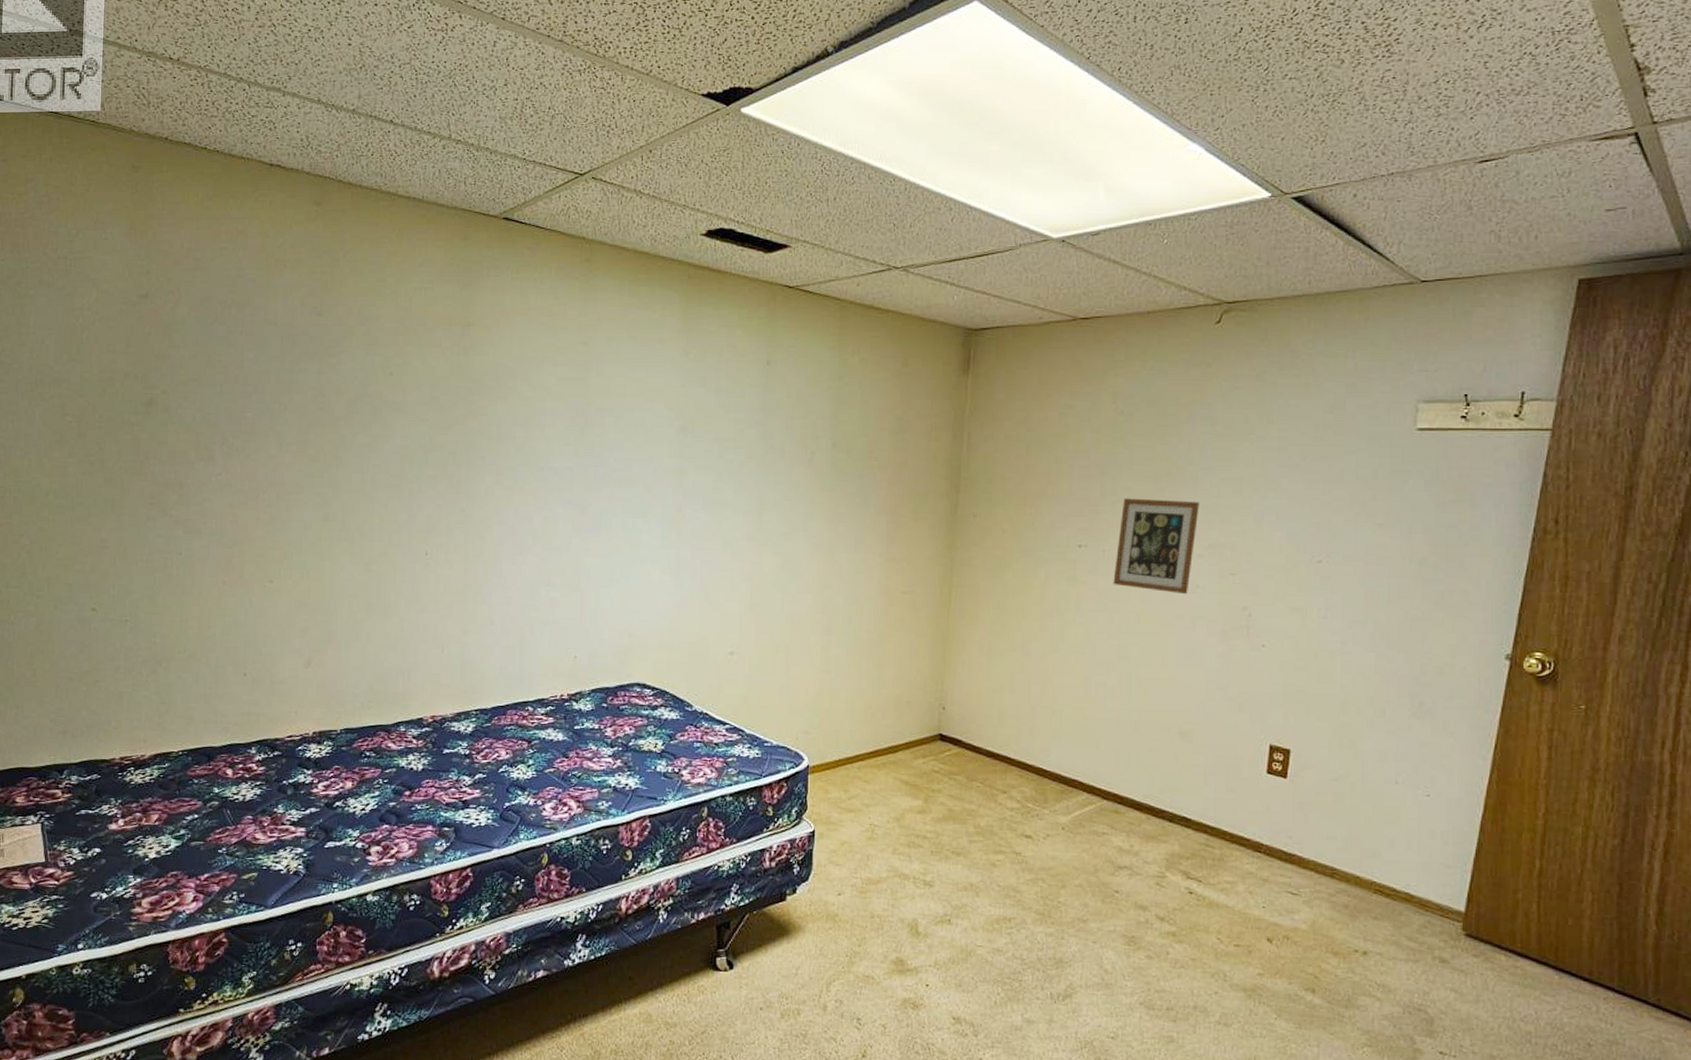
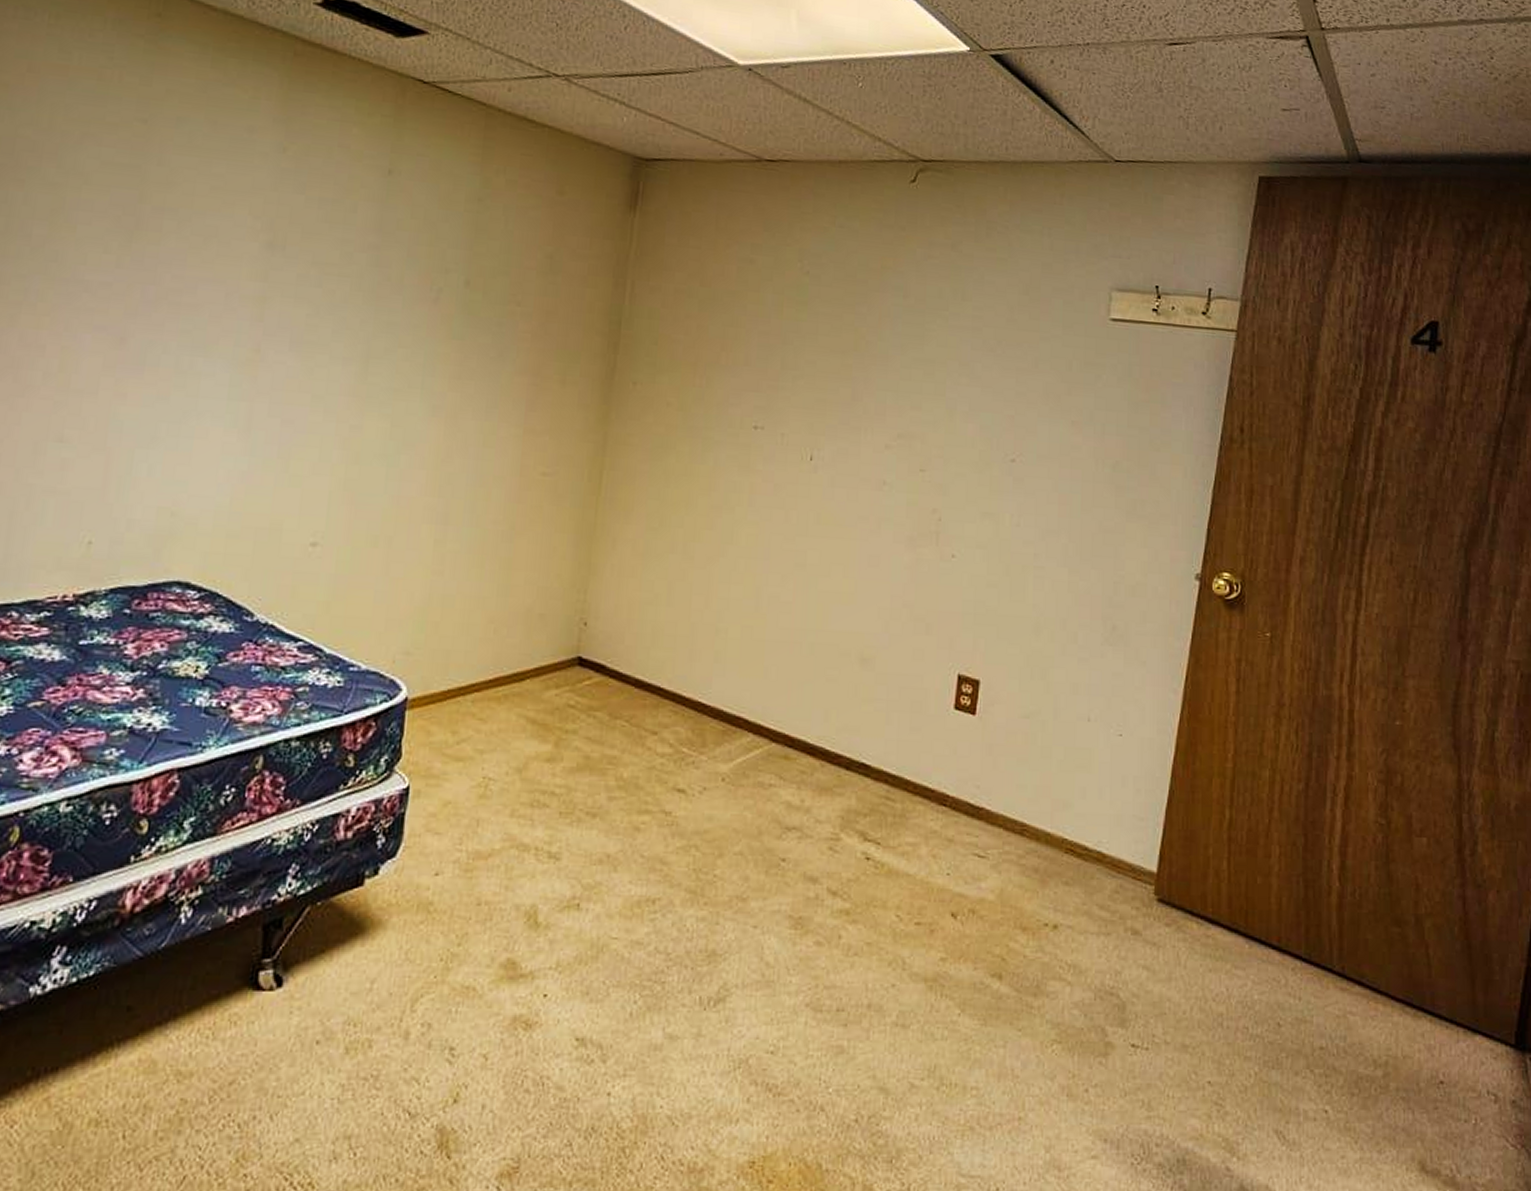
picture frame: present [1113,498,1200,595] -> none [791,374,889,492]

